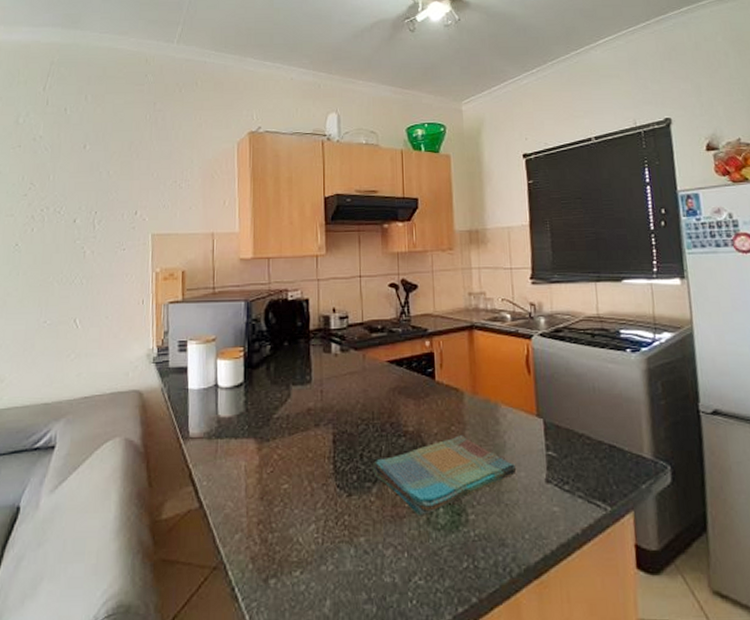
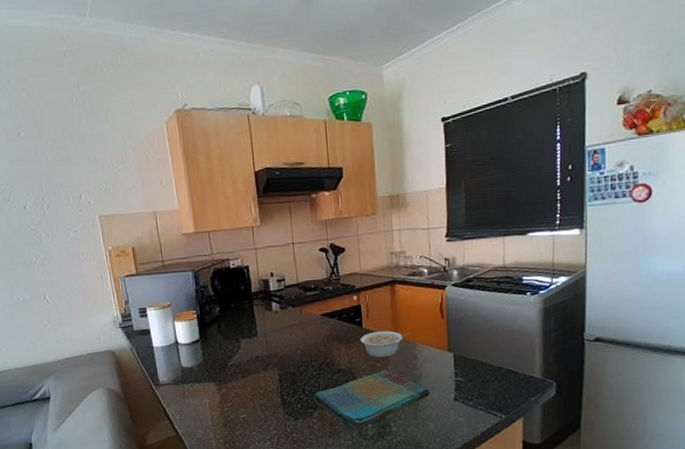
legume: none [432,386,492,419] -> present [360,330,411,358]

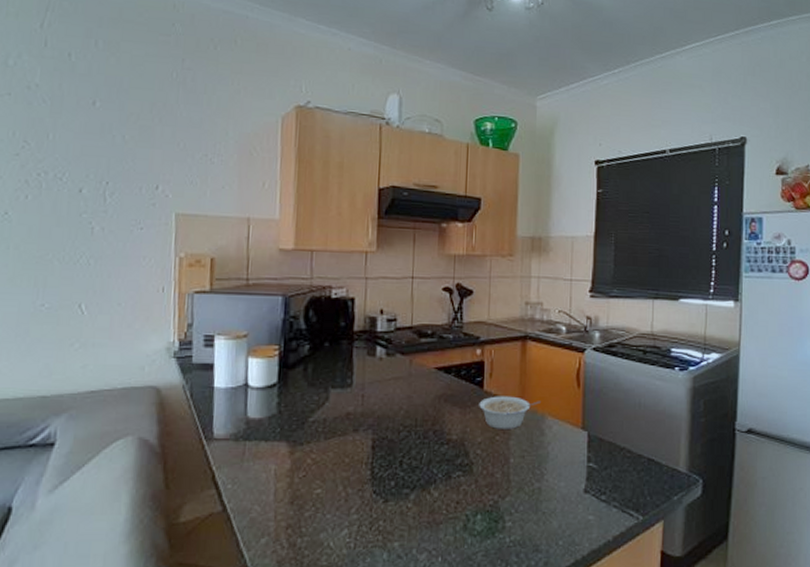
dish towel: present [312,369,431,431] -> none [411,445,557,523]

